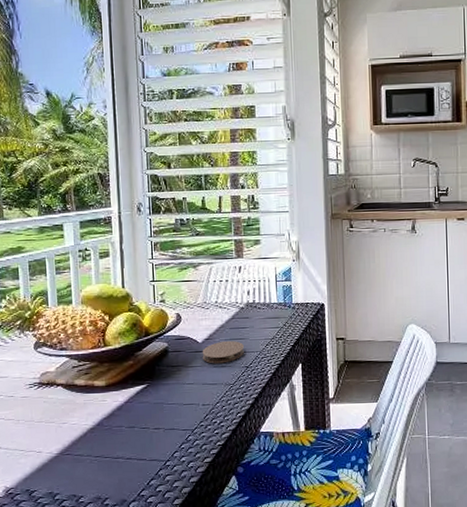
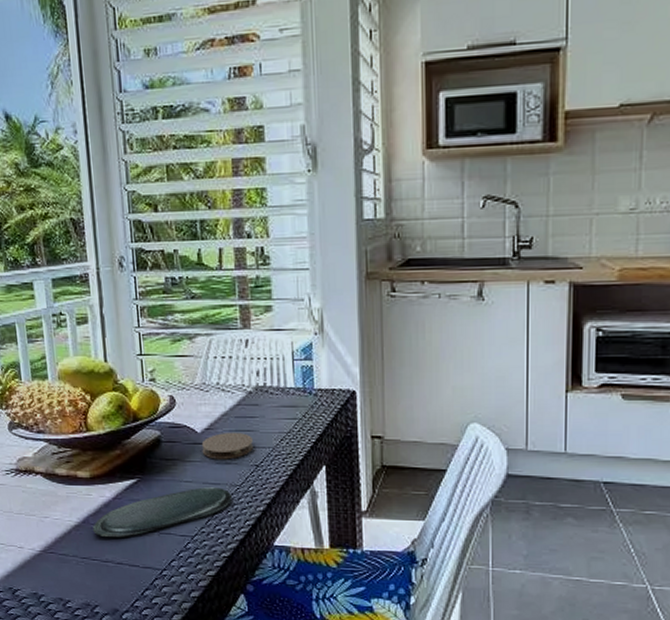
oval tray: none [106,387,226,436] -> present [93,487,232,537]

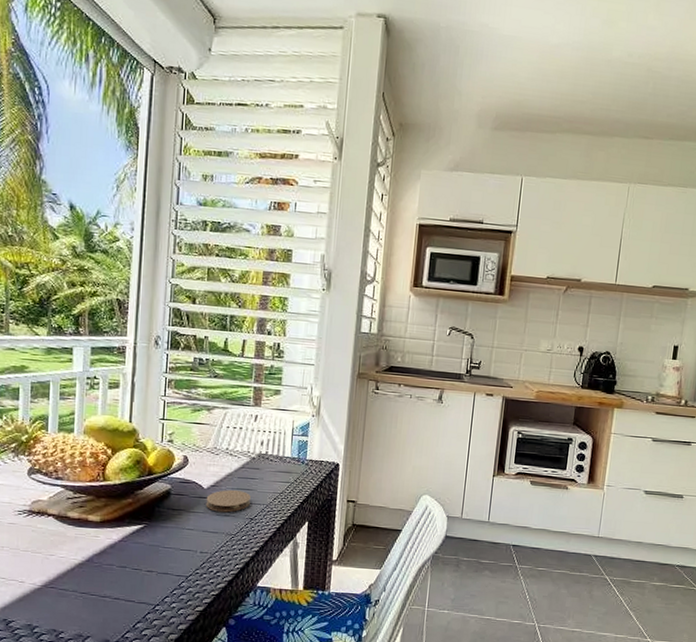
oval tray: present [93,487,232,537] -> none [96,534,226,575]

